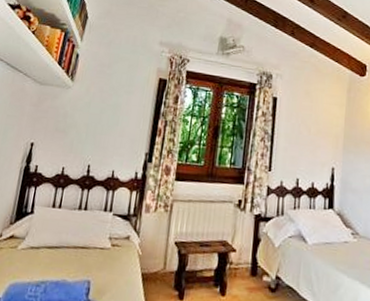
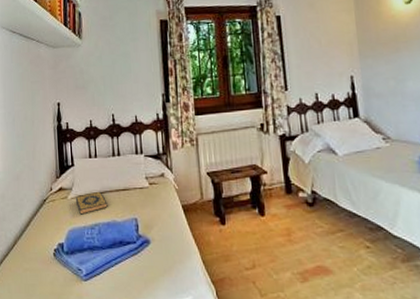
hardback book: none [25,245,62,269] -> present [75,191,108,215]

